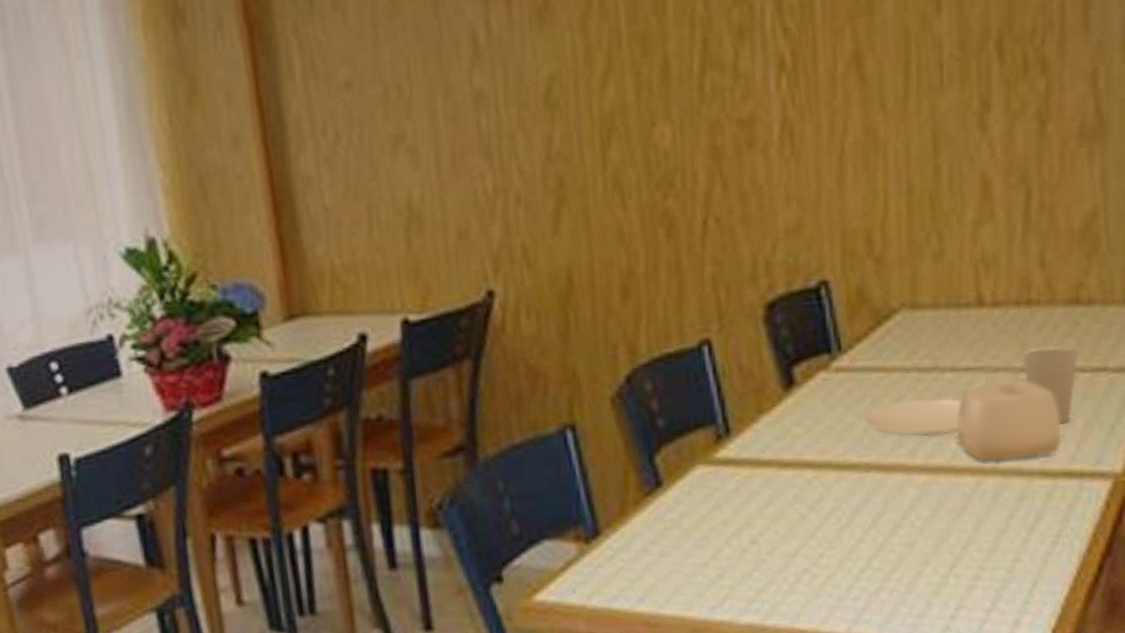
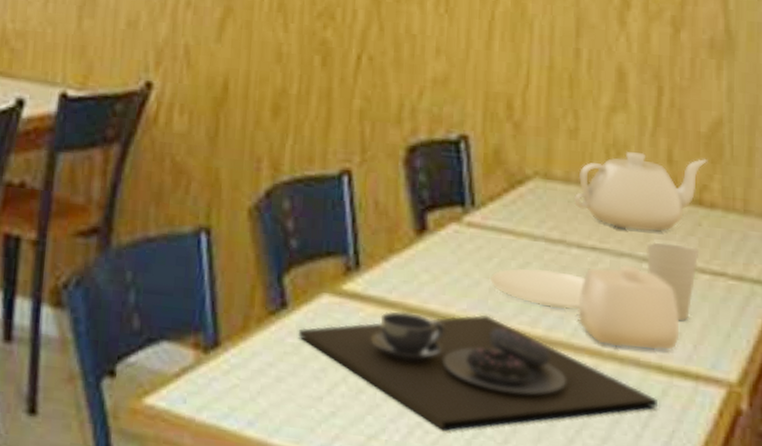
place setting: none [676,454,1043,573] -> present [298,311,657,432]
teapot: none [943,255,1083,344] -> present [573,151,708,232]

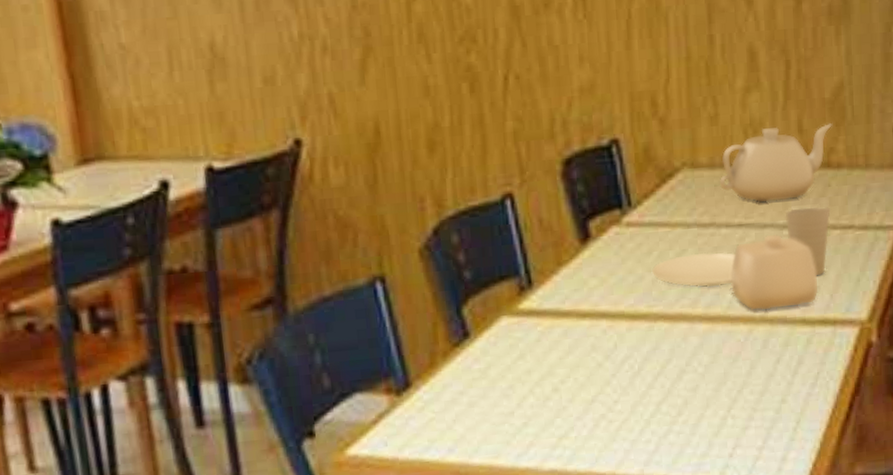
place setting: present [298,311,657,432] -> none [483,305,804,418]

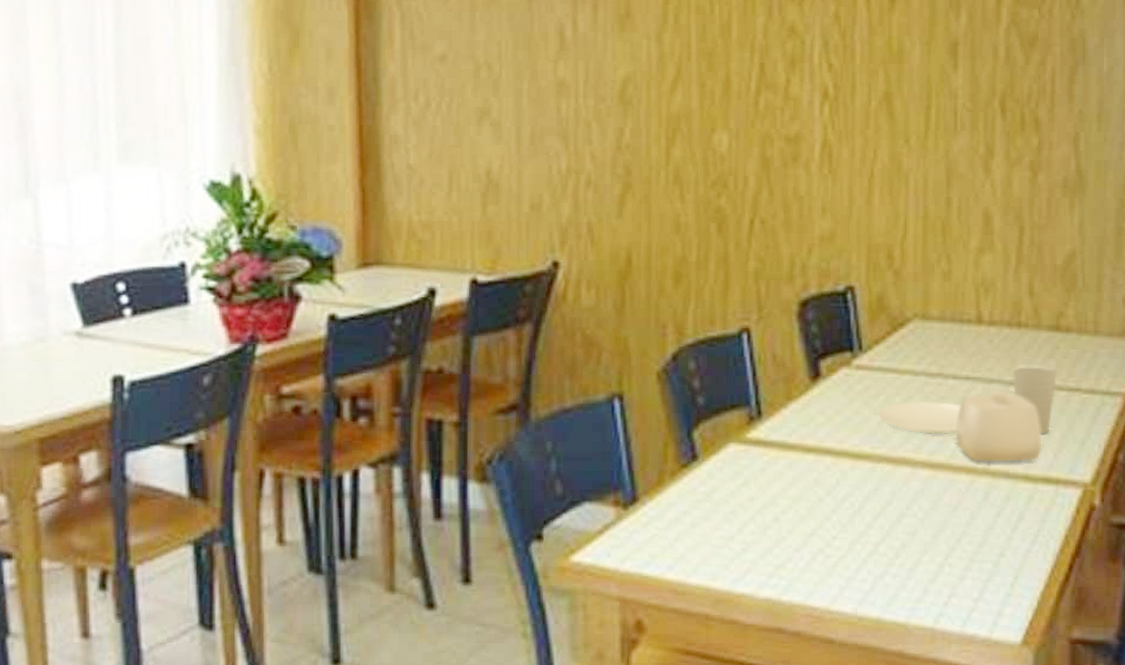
teapot: present [719,123,833,203] -> none [948,287,1064,358]

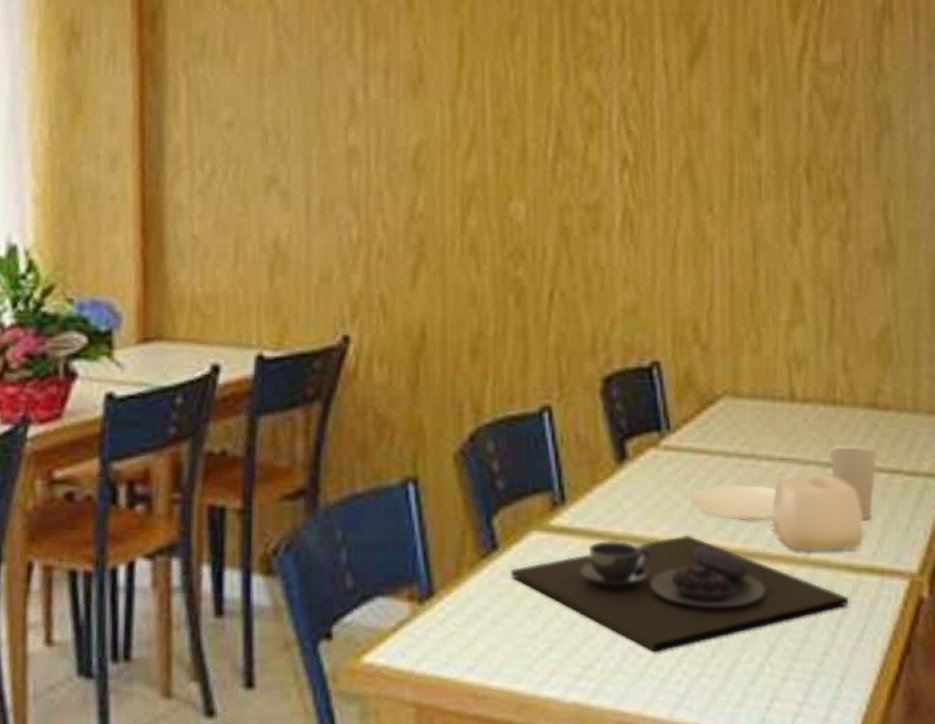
place setting: none [709,447,1025,554] -> present [510,534,849,653]

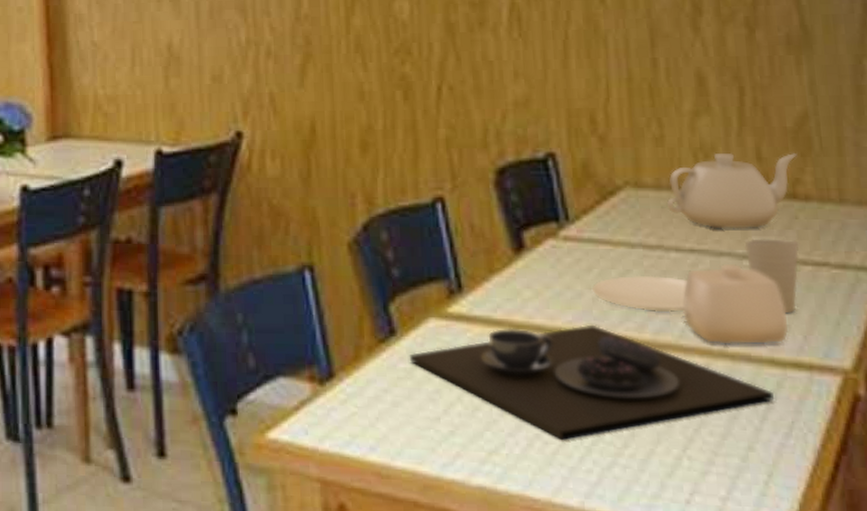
teapot: none [761,362,880,438] -> present [666,152,798,229]

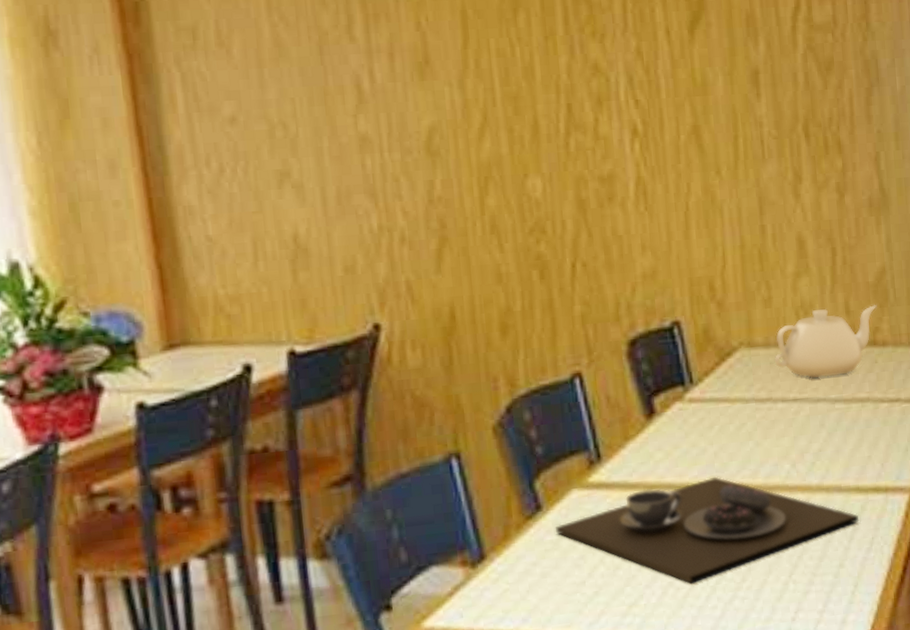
plate: present [591,275,688,313] -> none [713,425,792,459]
sugar bowl: present [682,263,789,345] -> none [787,407,870,480]
cup: present [744,239,799,314] -> none [836,381,878,447]

